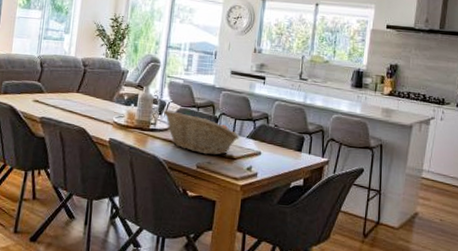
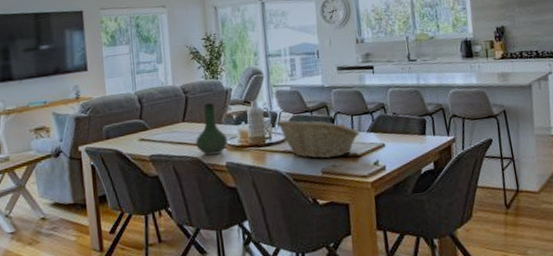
vase: none [85,80,115,130] -> present [195,103,228,157]

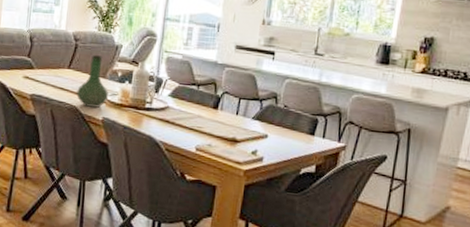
fruit basket: present [276,119,360,159] -> none [160,87,244,138]

